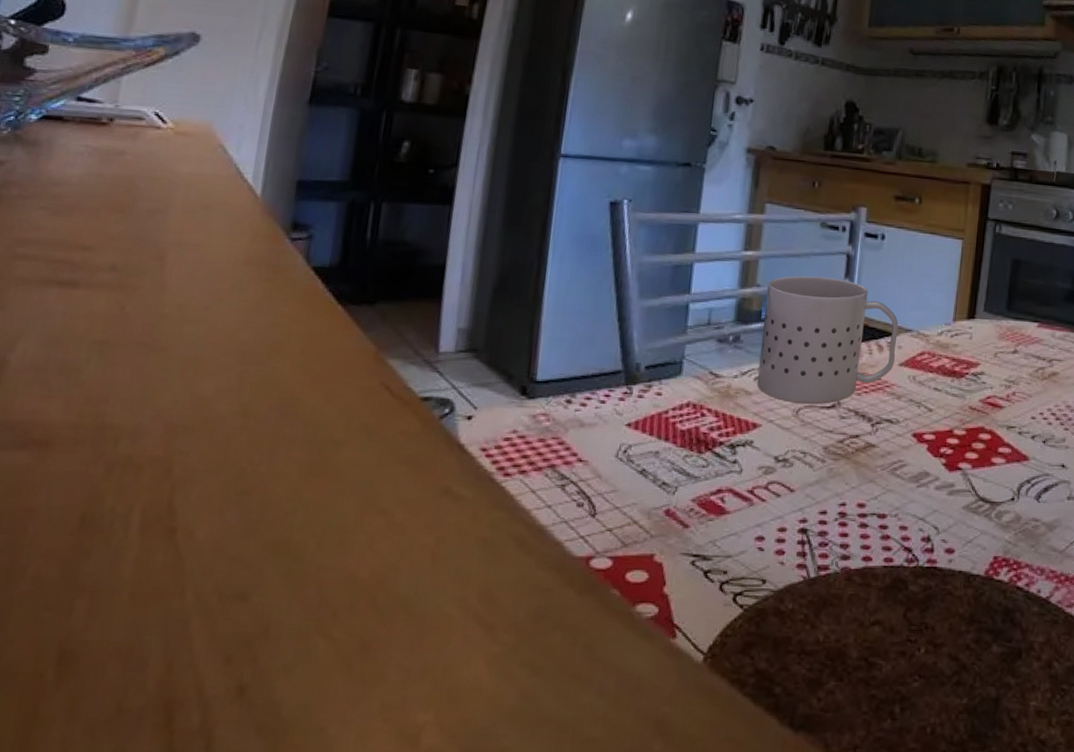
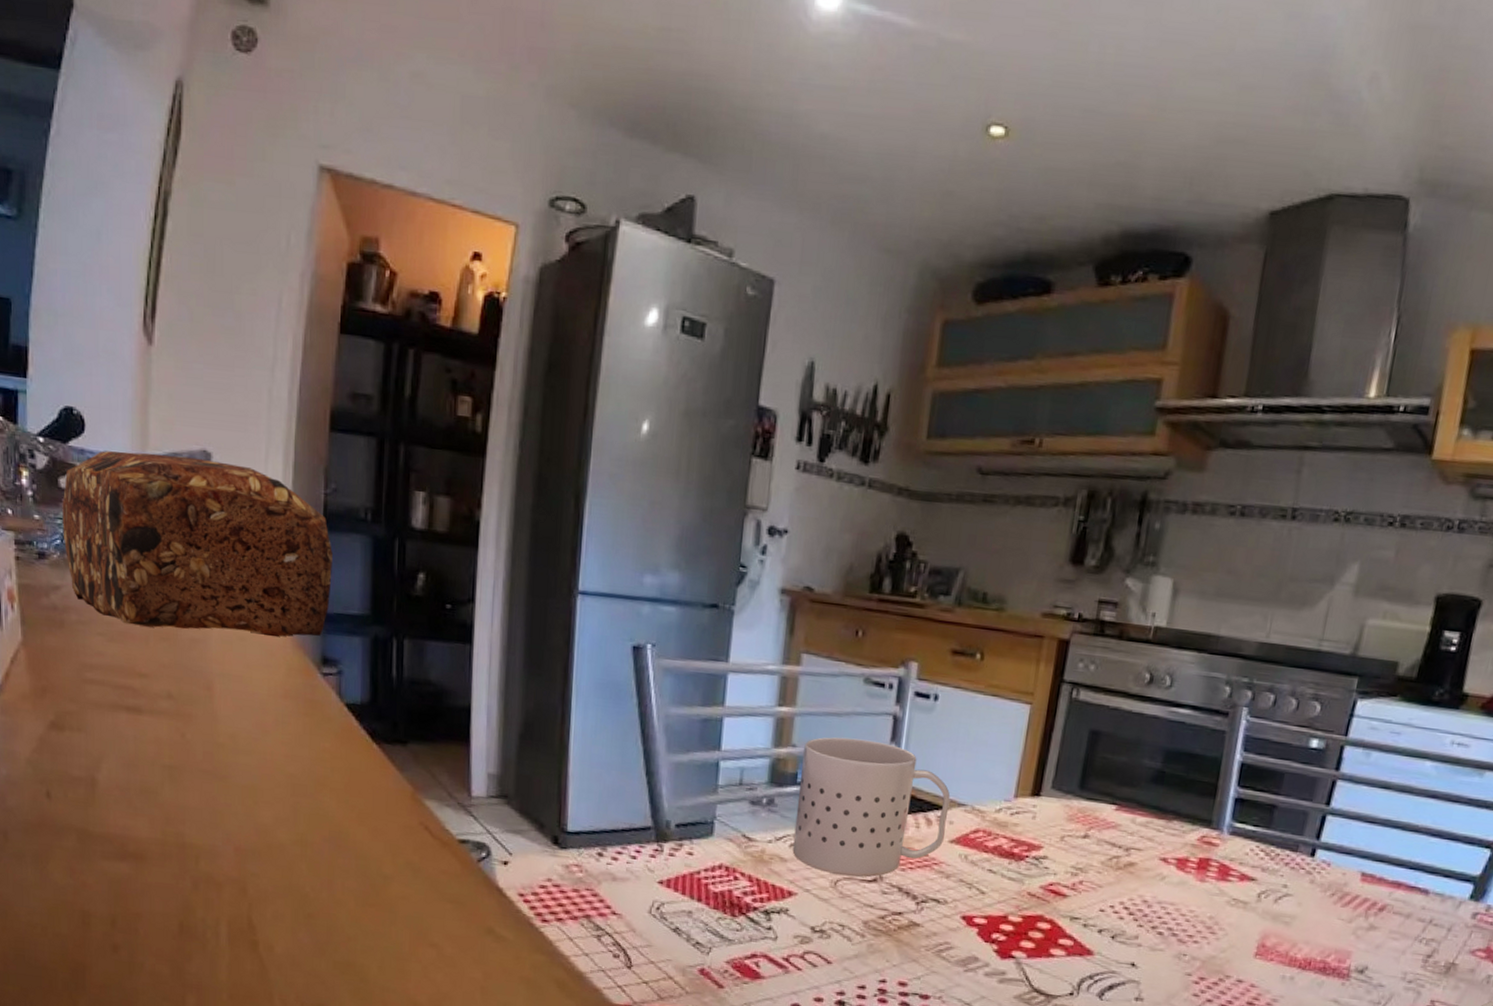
bread loaf: none [18,32,317,205] -> present [62,451,333,637]

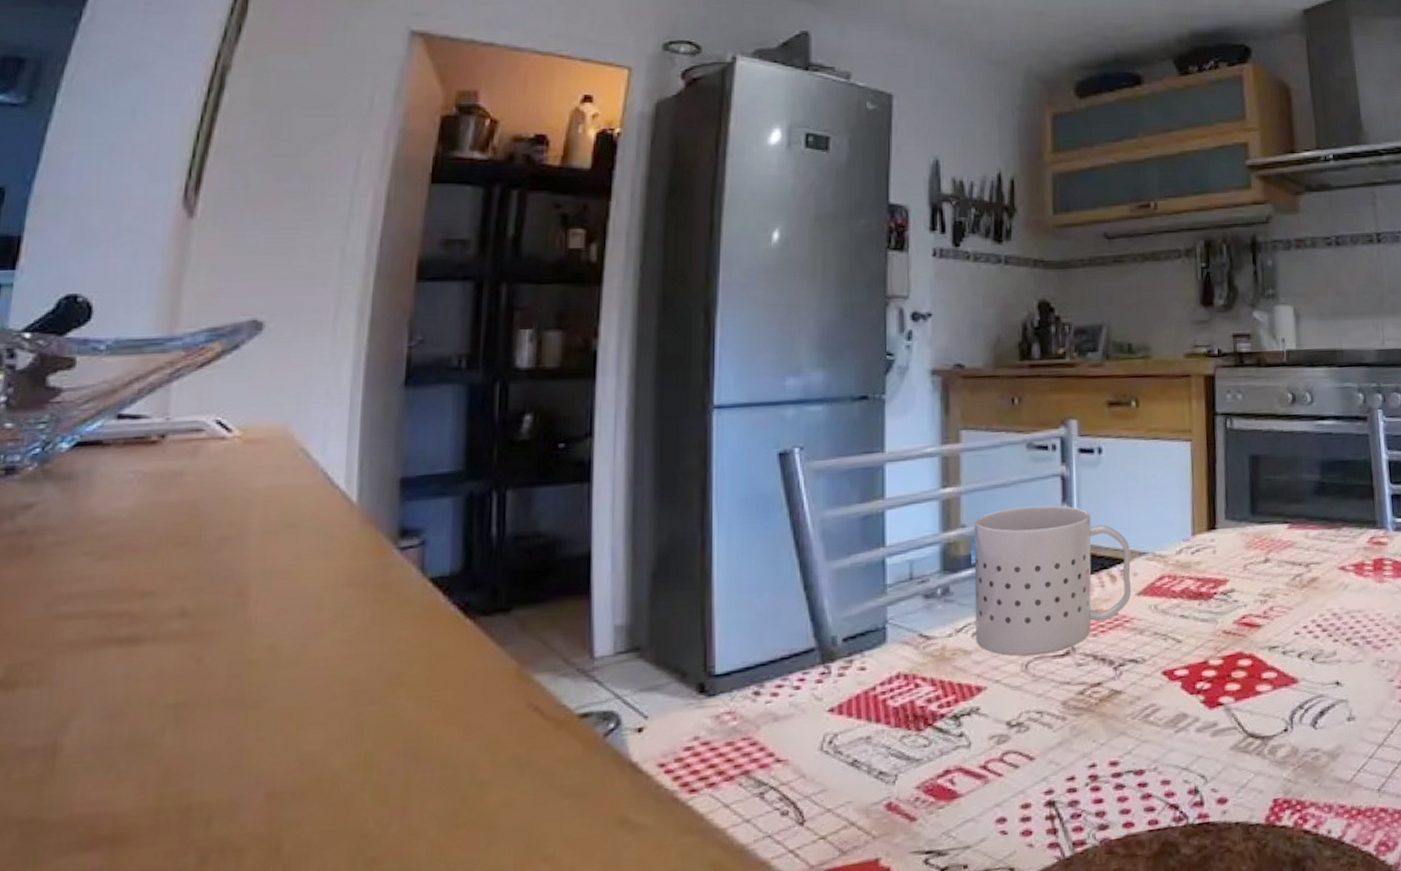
bread loaf: present [62,451,333,637] -> none [45,329,417,535]

